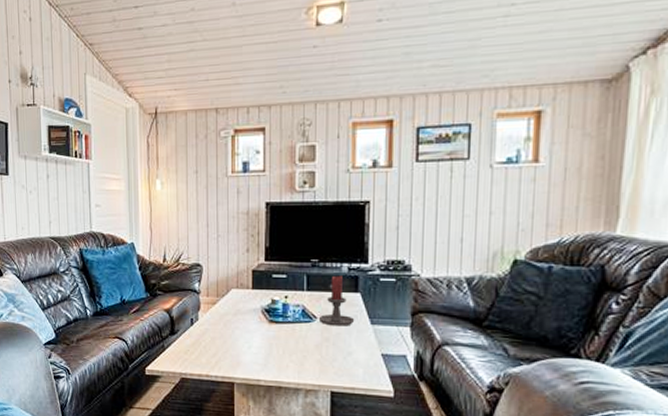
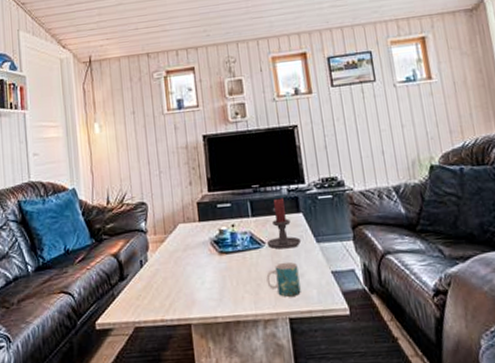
mug: none [313,338,347,372] -> present [266,262,301,297]

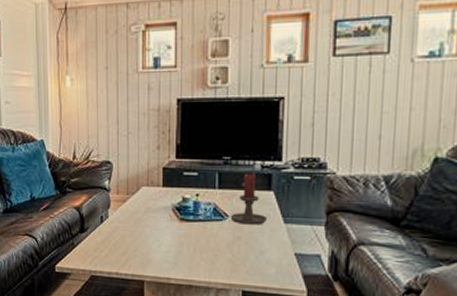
mug: present [266,262,301,297] -> none [225,237,259,271]

